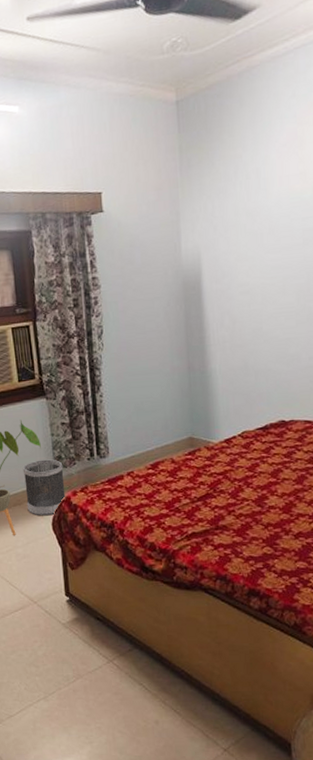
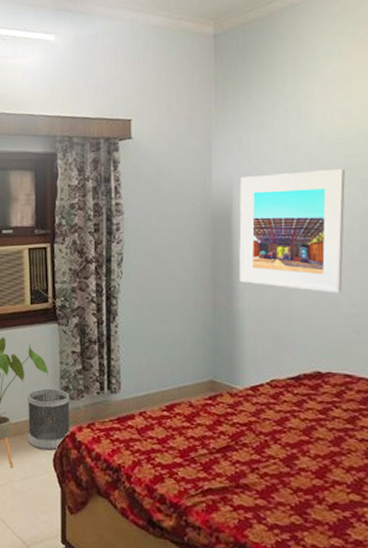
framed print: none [207,231,302,349] -> present [239,169,345,294]

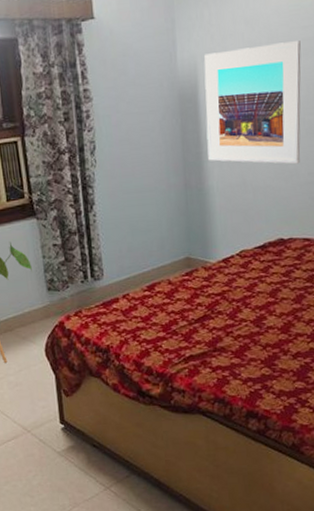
wastebasket: present [27,388,70,451] -> none [13,282,59,342]

